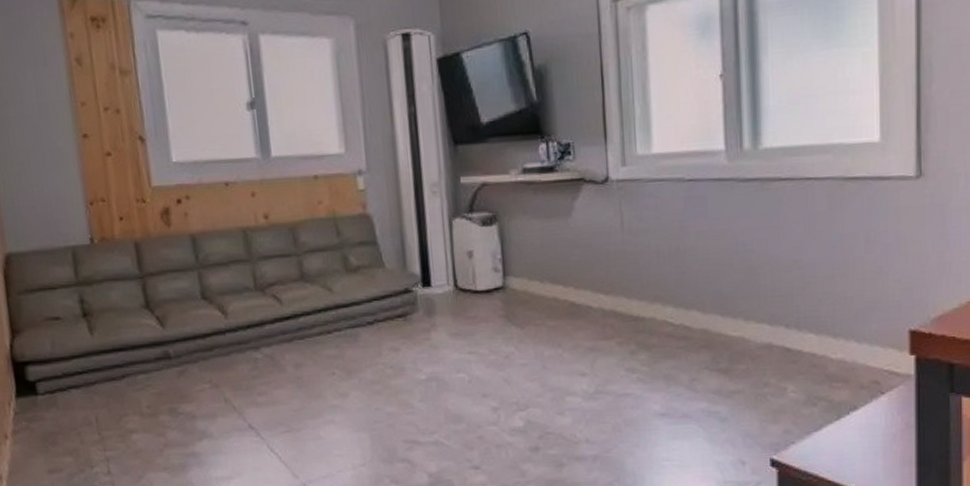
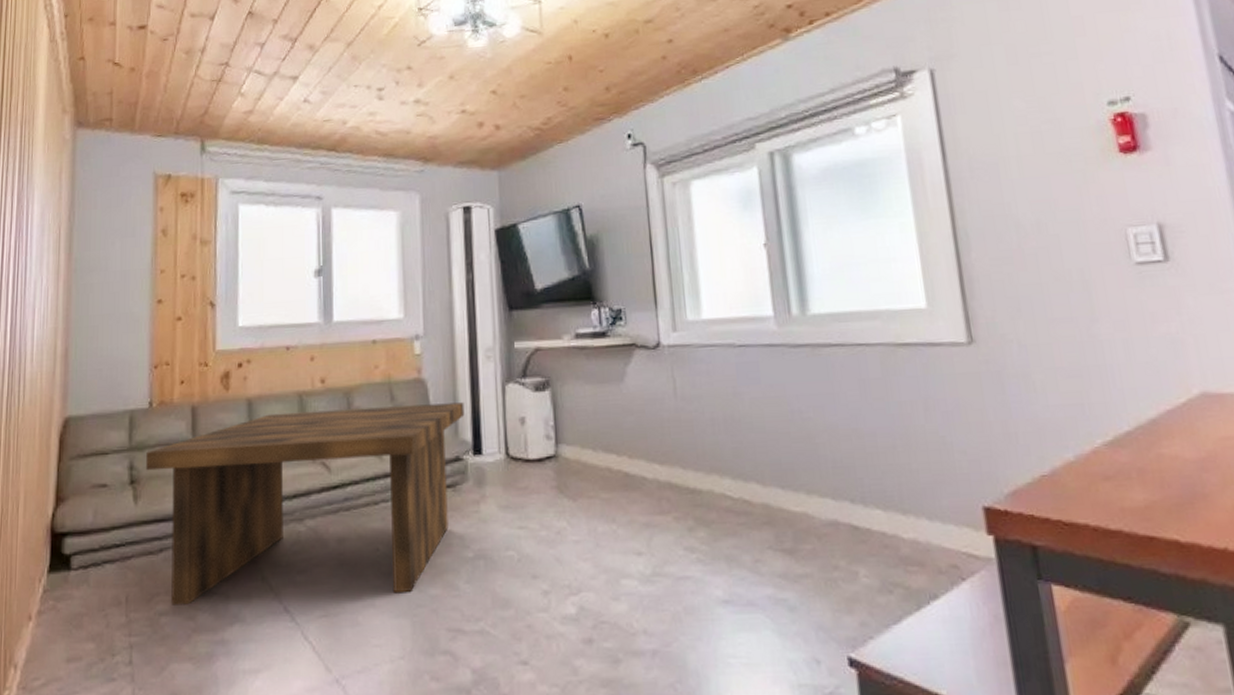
coffee table: none [95,237,412,424] -> present [146,402,465,606]

